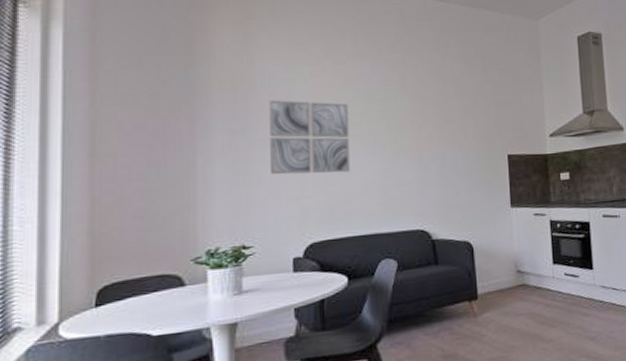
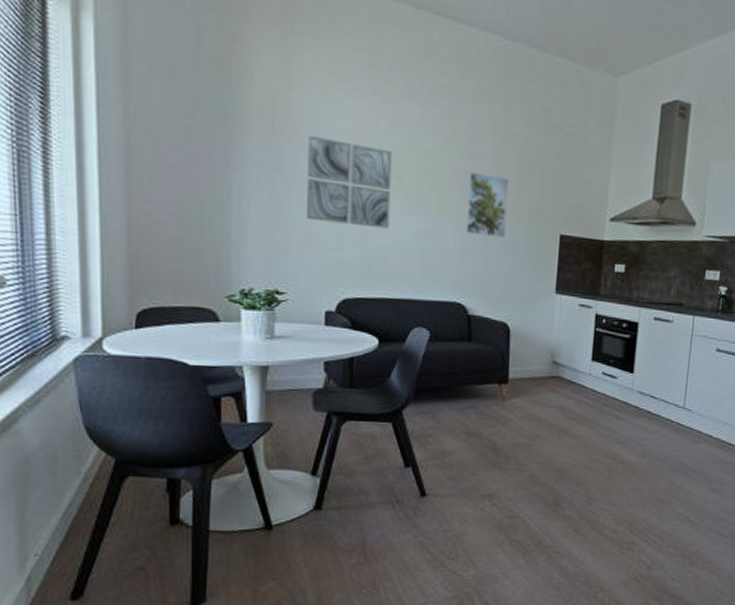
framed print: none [419,111,459,166] -> present [466,171,509,238]

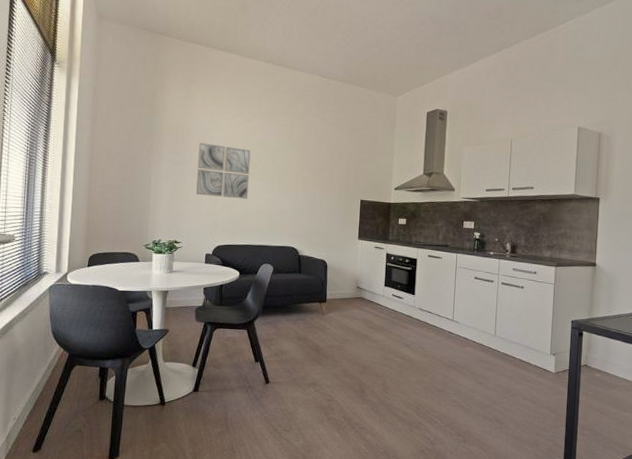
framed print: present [466,171,509,238] -> none [297,160,326,203]

